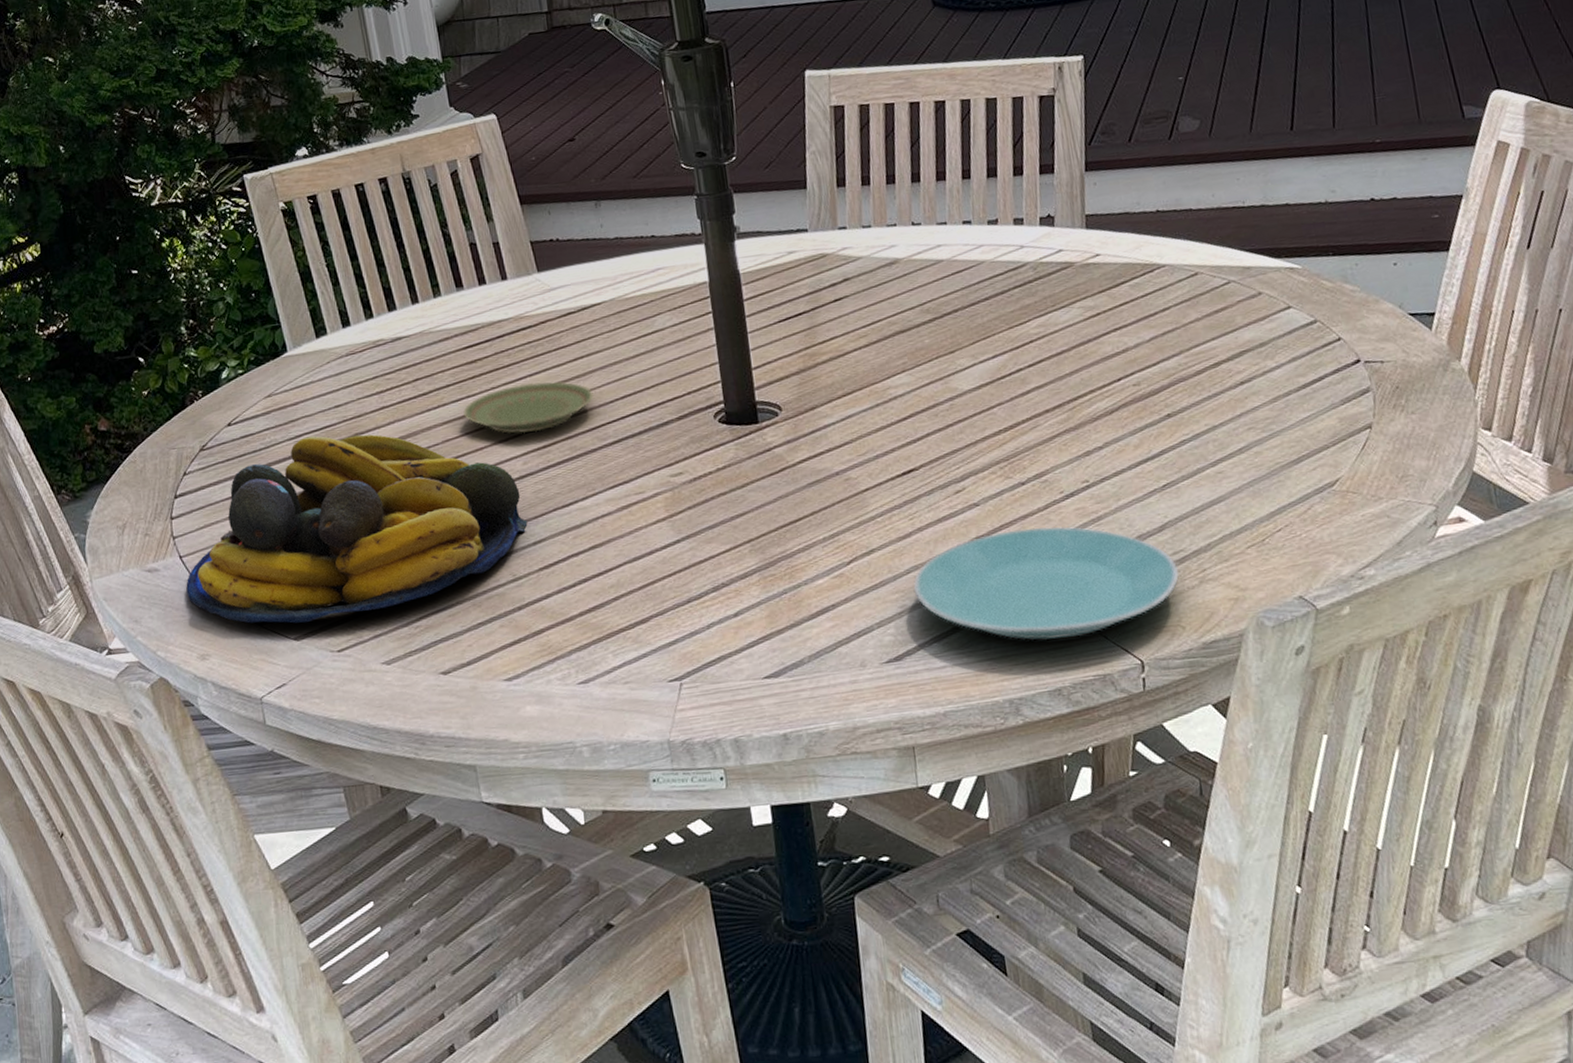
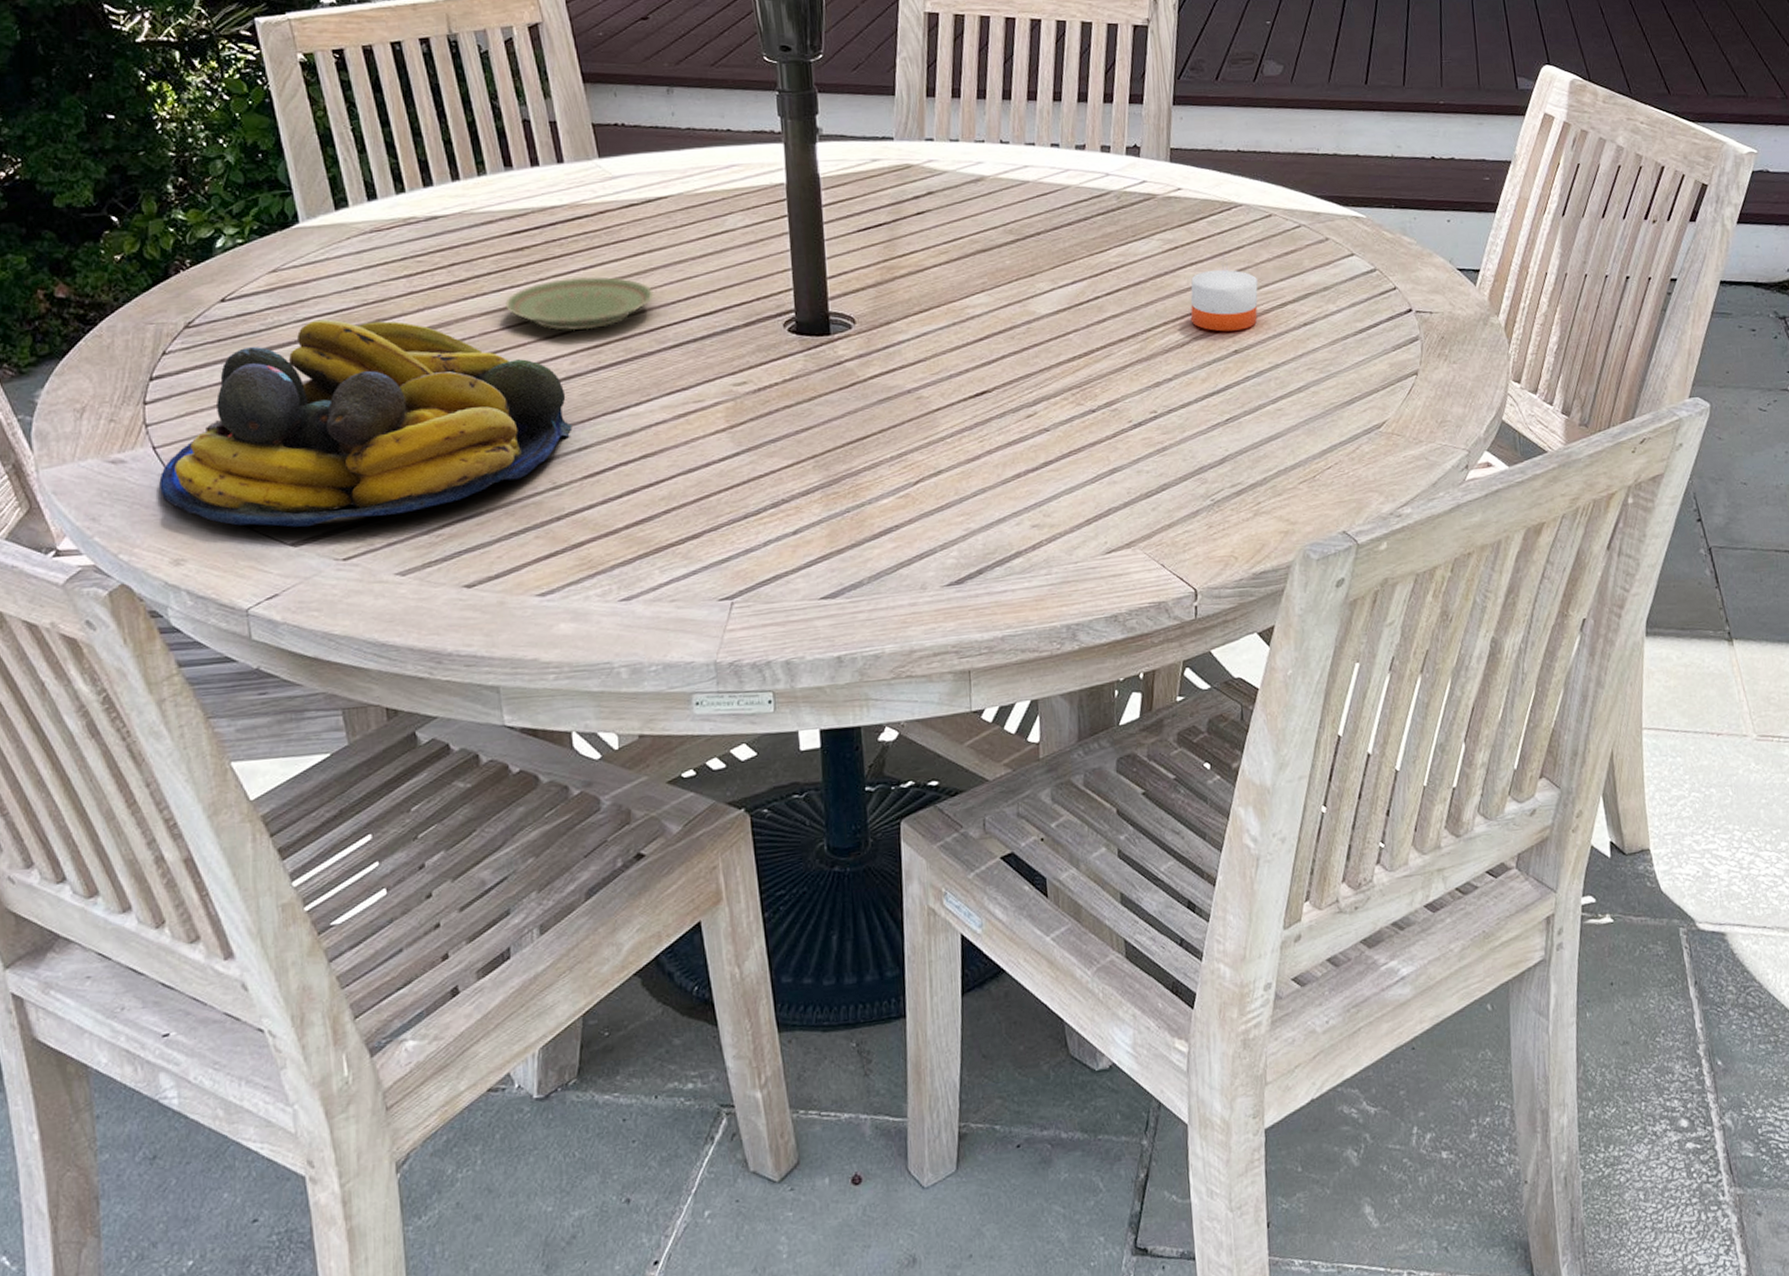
plate: present [913,526,1179,640] -> none [979,455,1236,567]
candle: none [1116,328,1190,396] -> present [1190,265,1258,332]

